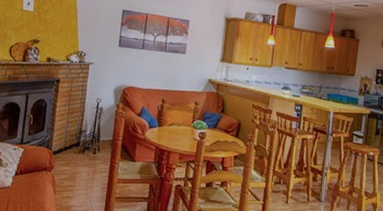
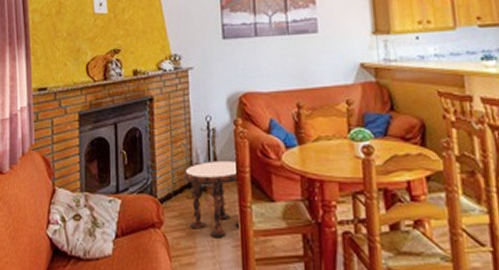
side table: none [73,129,113,181] -> present [183,160,240,237]

